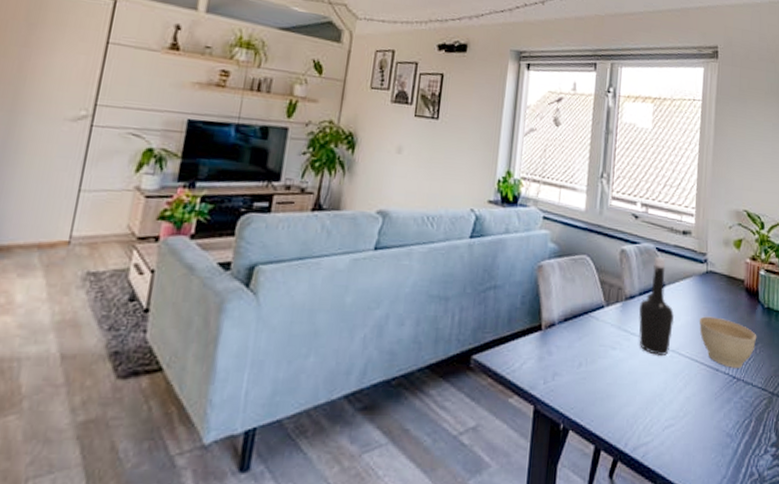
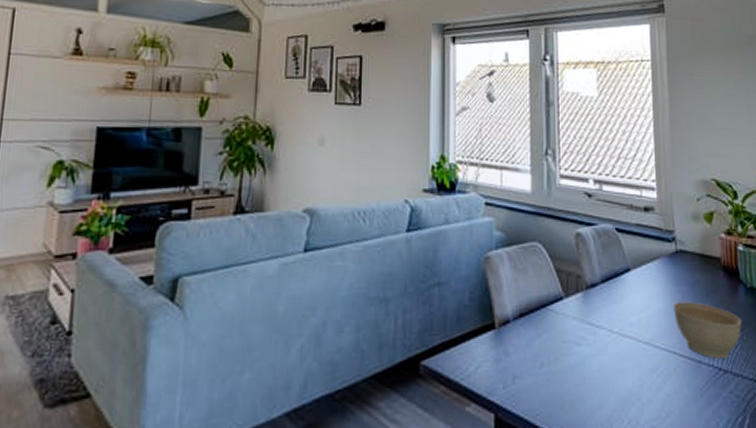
bottle: present [638,256,675,355] -> none [602,237,645,349]

